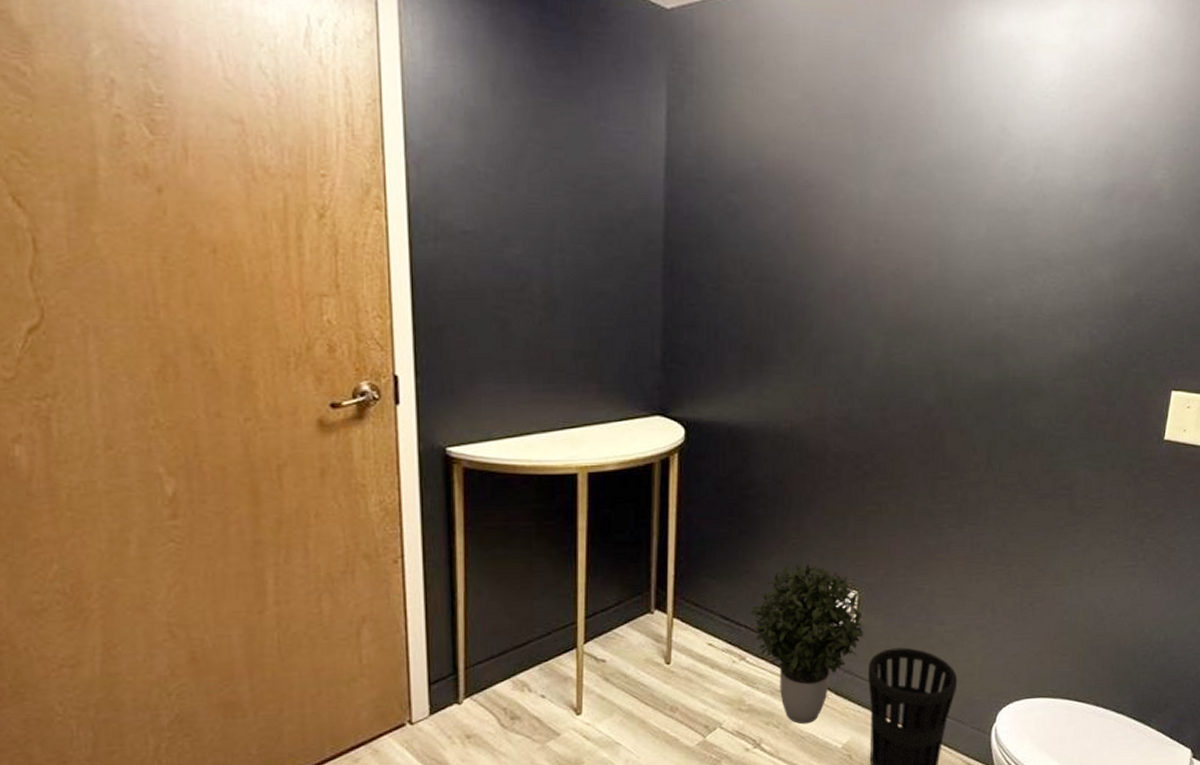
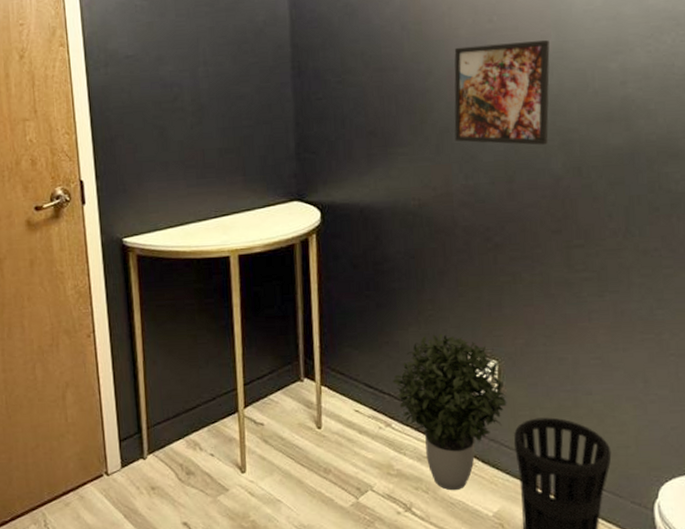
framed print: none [833,264,932,374] -> present [454,39,550,145]

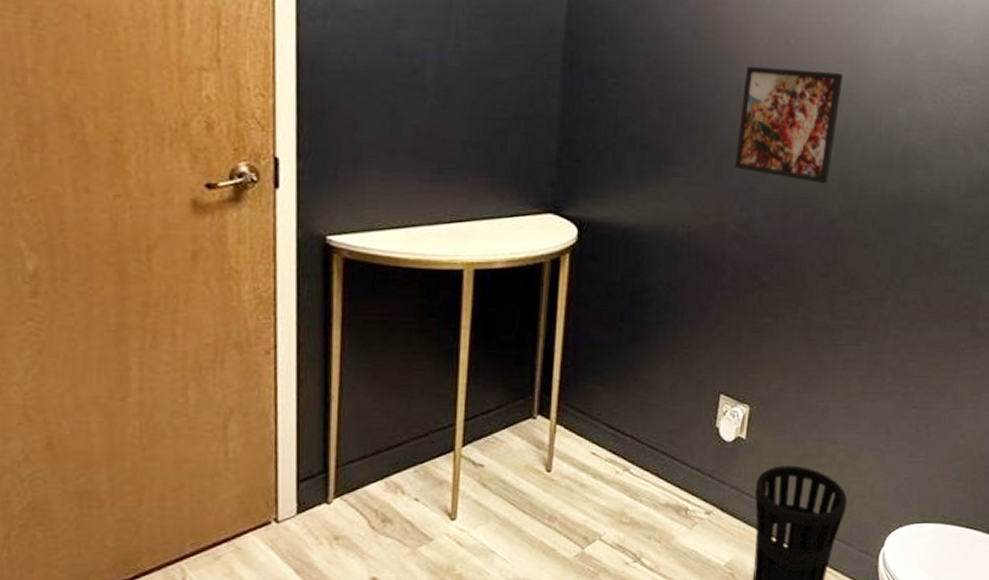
potted plant: present [392,333,507,491] -> none [636,373,754,540]

